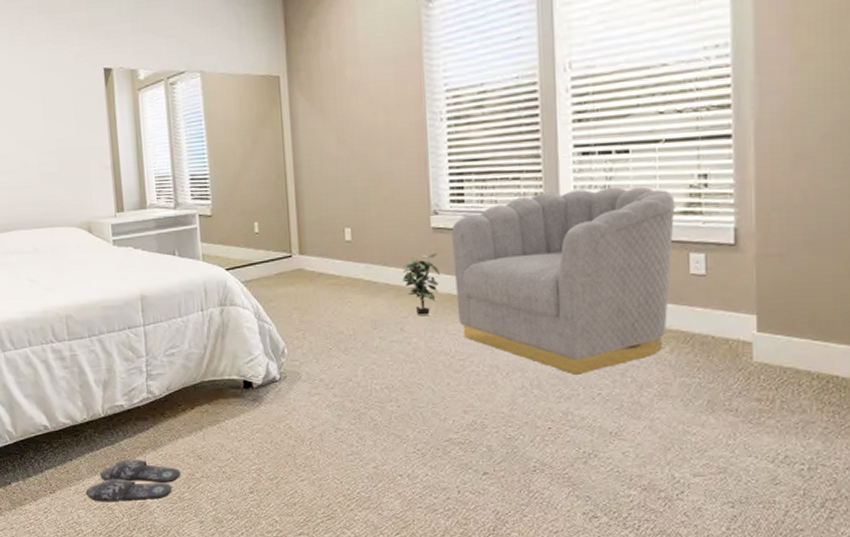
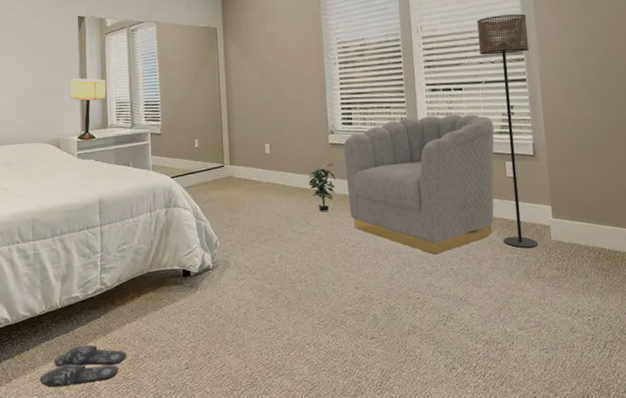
table lamp: none [100,146,143,224] -> present [70,78,106,140]
floor lamp: none [659,36,741,371] -> present [477,14,538,248]

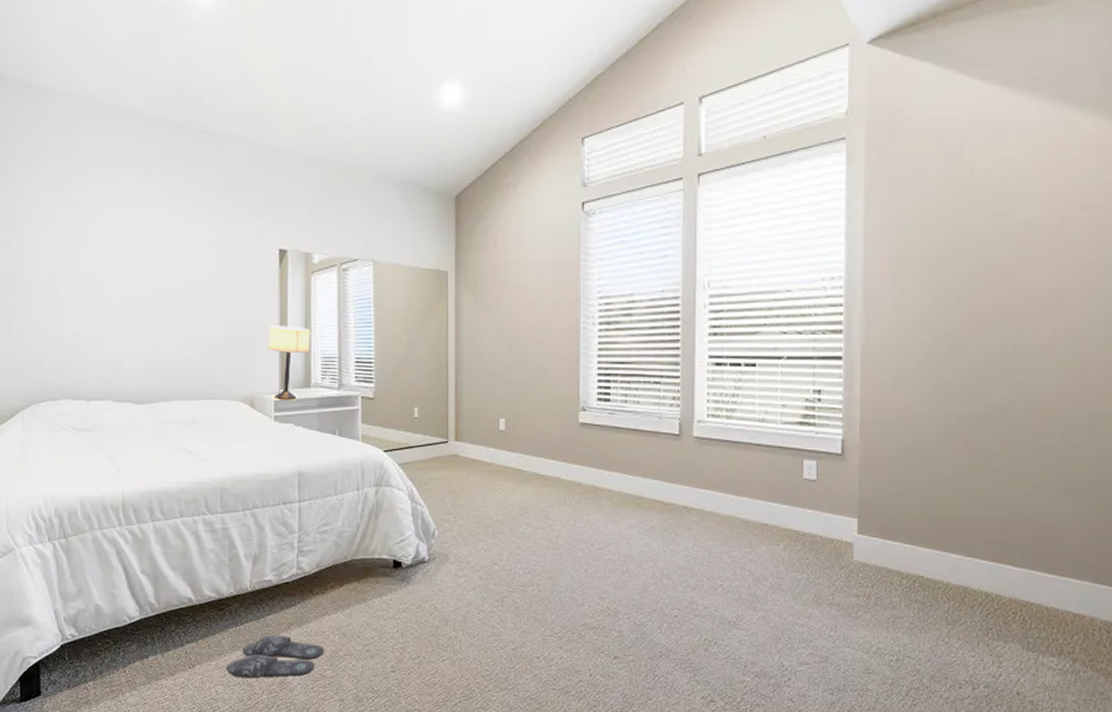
potted plant: present [308,163,336,212] -> none [550,447,584,504]
armchair: present [344,114,495,255] -> none [597,395,793,567]
floor lamp: present [477,14,538,248] -> none [784,271,852,568]

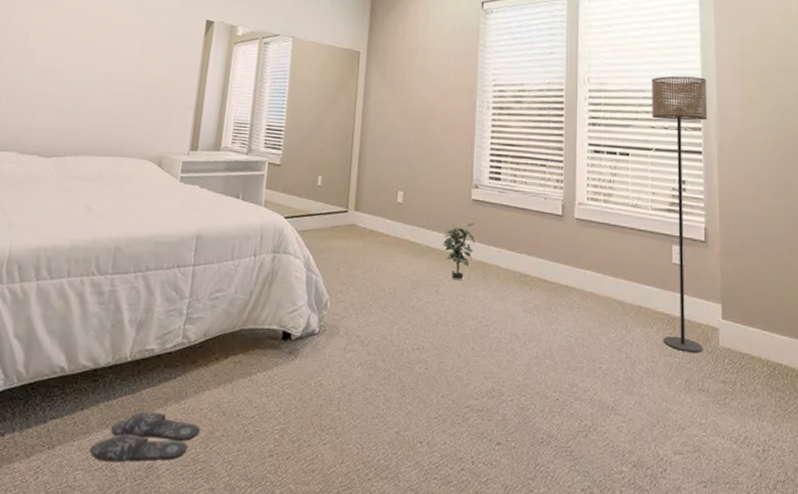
table lamp: present [268,325,310,400] -> none [181,89,227,162]
potted plant: none [550,447,584,504] -> present [443,222,475,280]
floor lamp: none [784,271,852,568] -> present [652,76,708,353]

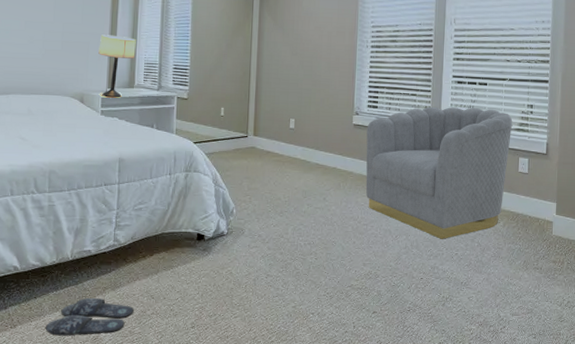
table lamp: none [181,89,227,162] -> present [98,34,136,98]
potted plant: present [443,222,475,280] -> none [329,143,356,189]
armchair: none [487,180,662,348] -> present [365,106,513,239]
floor lamp: present [652,76,708,353] -> none [507,16,557,241]

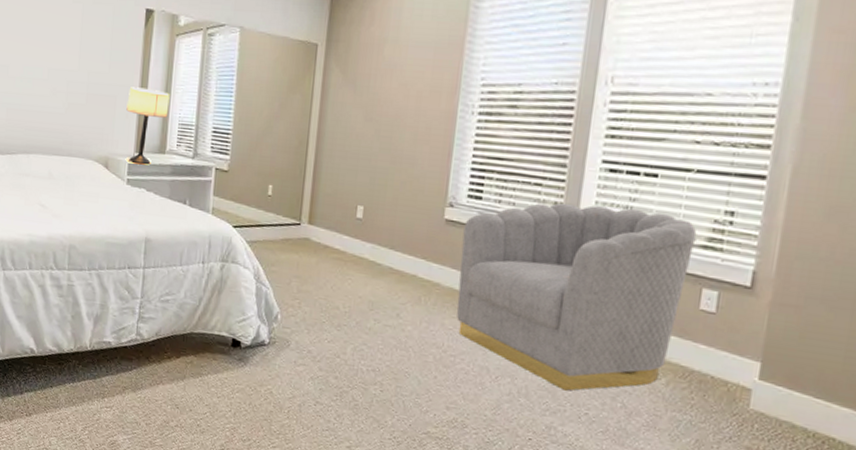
slippers: present [46,298,134,336] -> none [61,395,156,440]

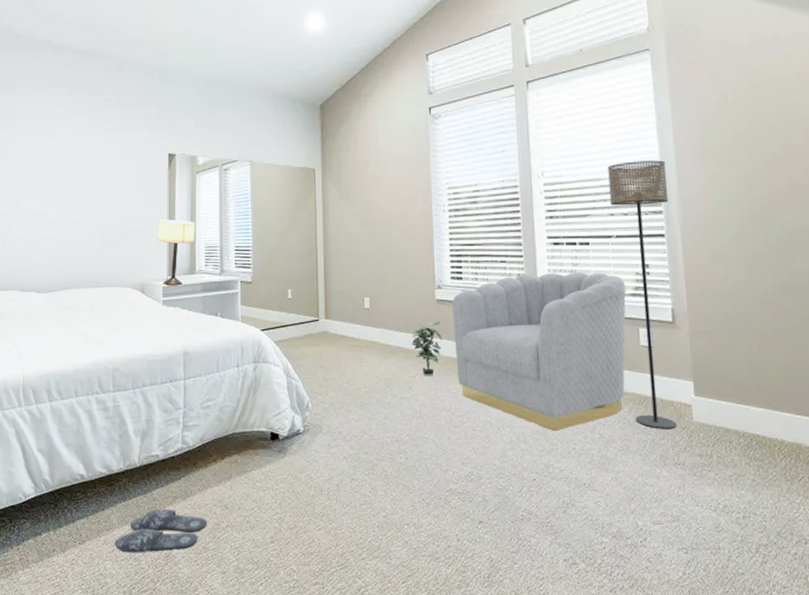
slippers: none [61,395,156,440] -> present [115,509,207,553]
potted plant: none [407,244,447,305] -> present [411,322,442,375]
floor lamp: none [672,74,792,413] -> present [608,160,677,429]

